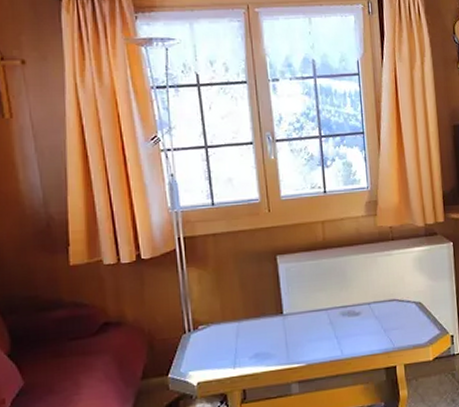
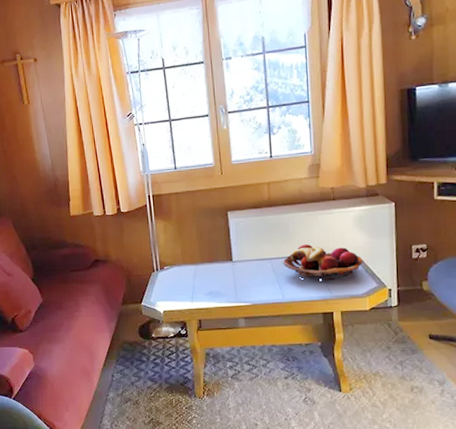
fruit basket: none [341,290,425,331] -> present [283,244,363,281]

